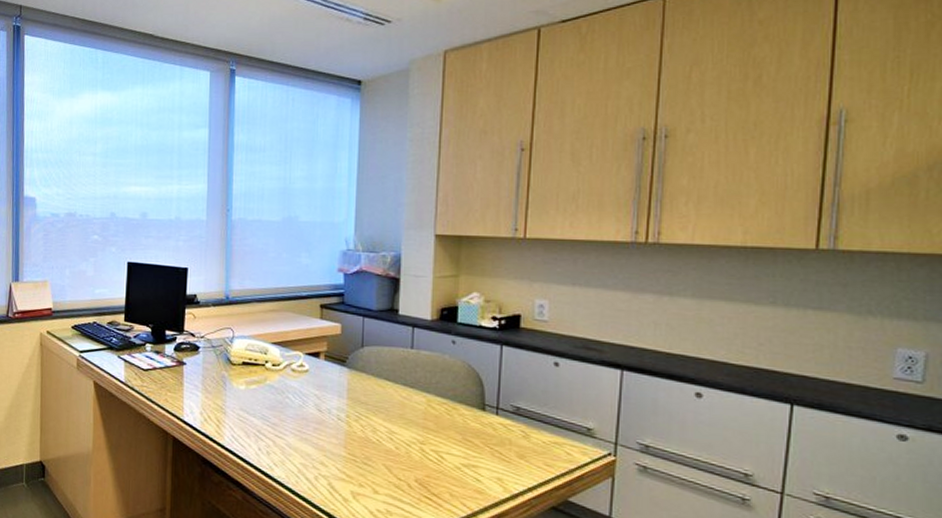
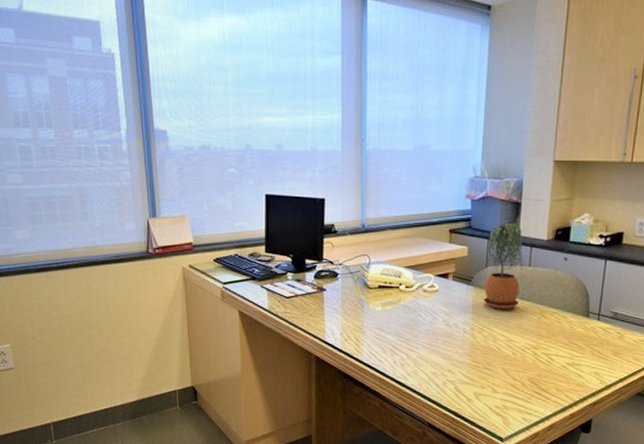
potted plant: none [359,299,405,397] -> present [483,222,523,310]

